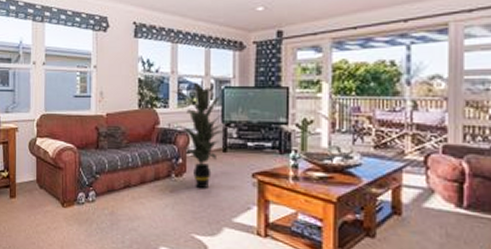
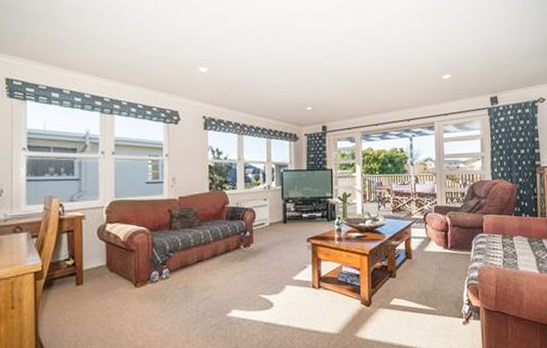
indoor plant: present [170,82,232,189] -> none [238,167,290,256]

